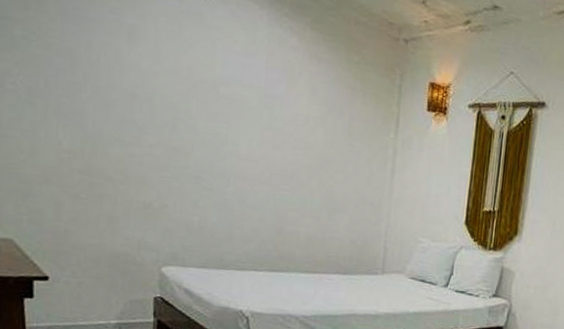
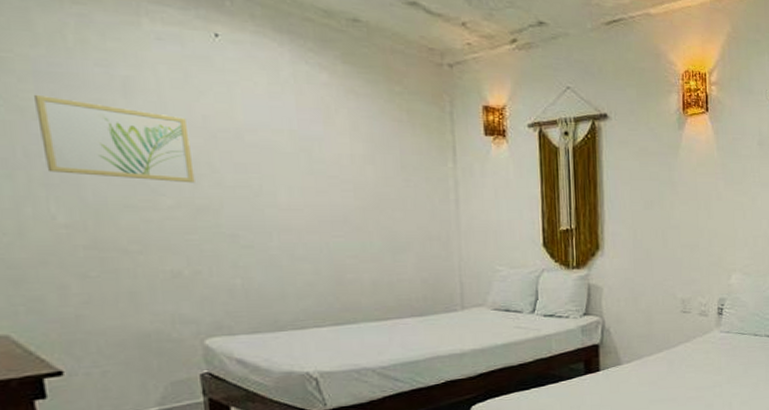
wall art: none [59,33,175,127] -> present [34,94,195,184]

